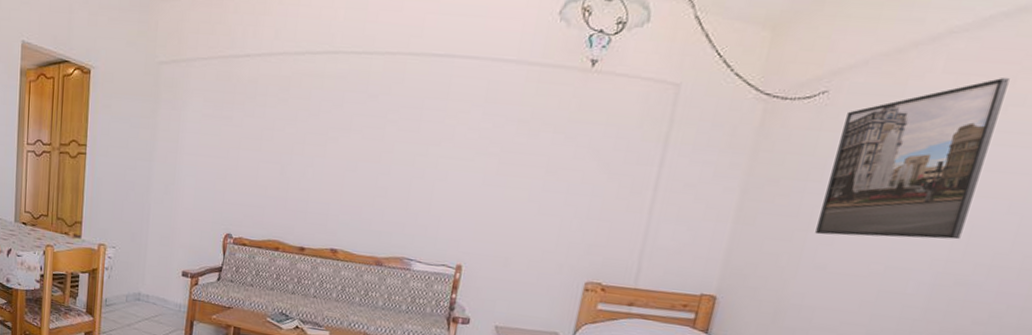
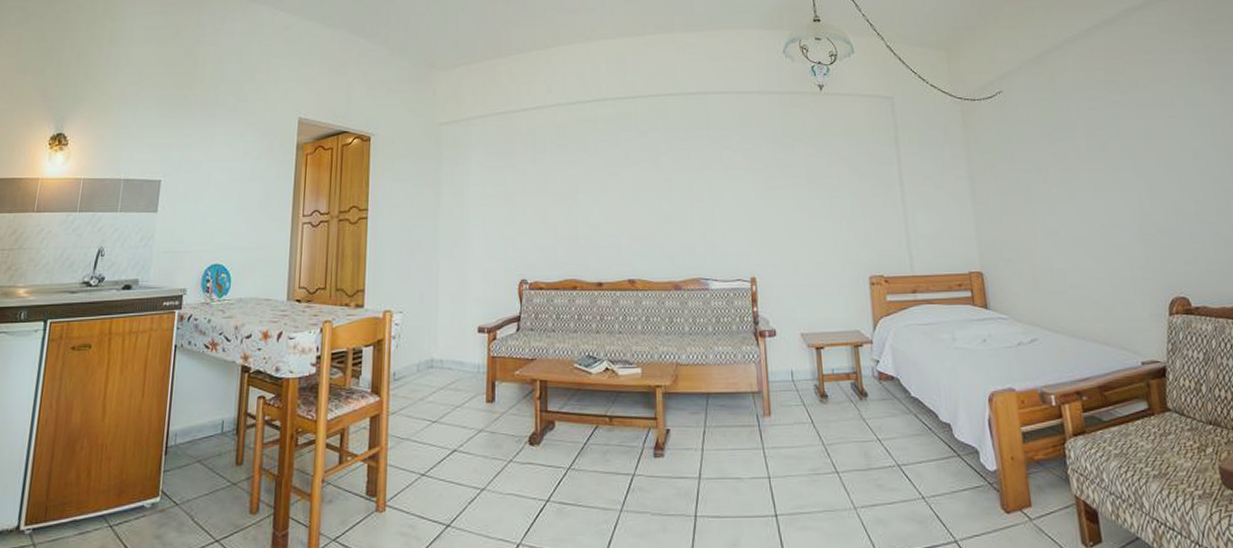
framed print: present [815,77,1010,240] -> none [1022,69,1143,205]

